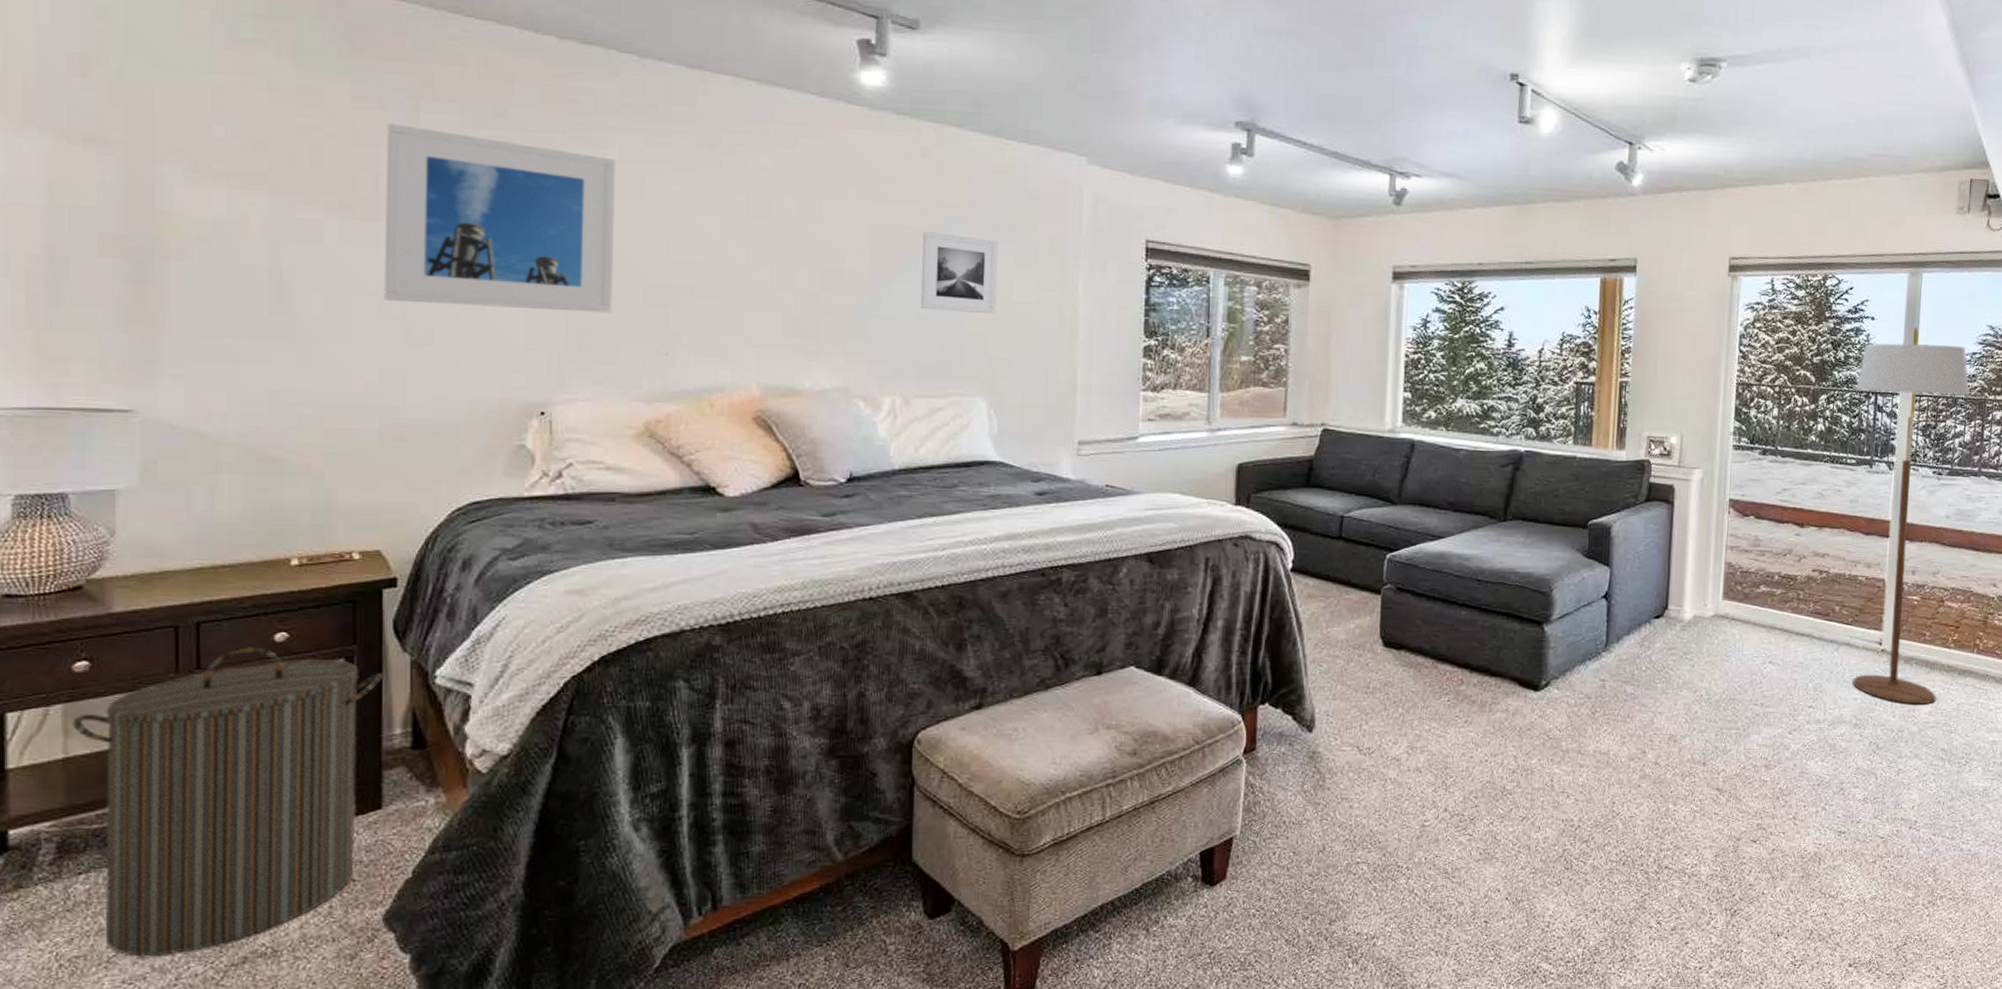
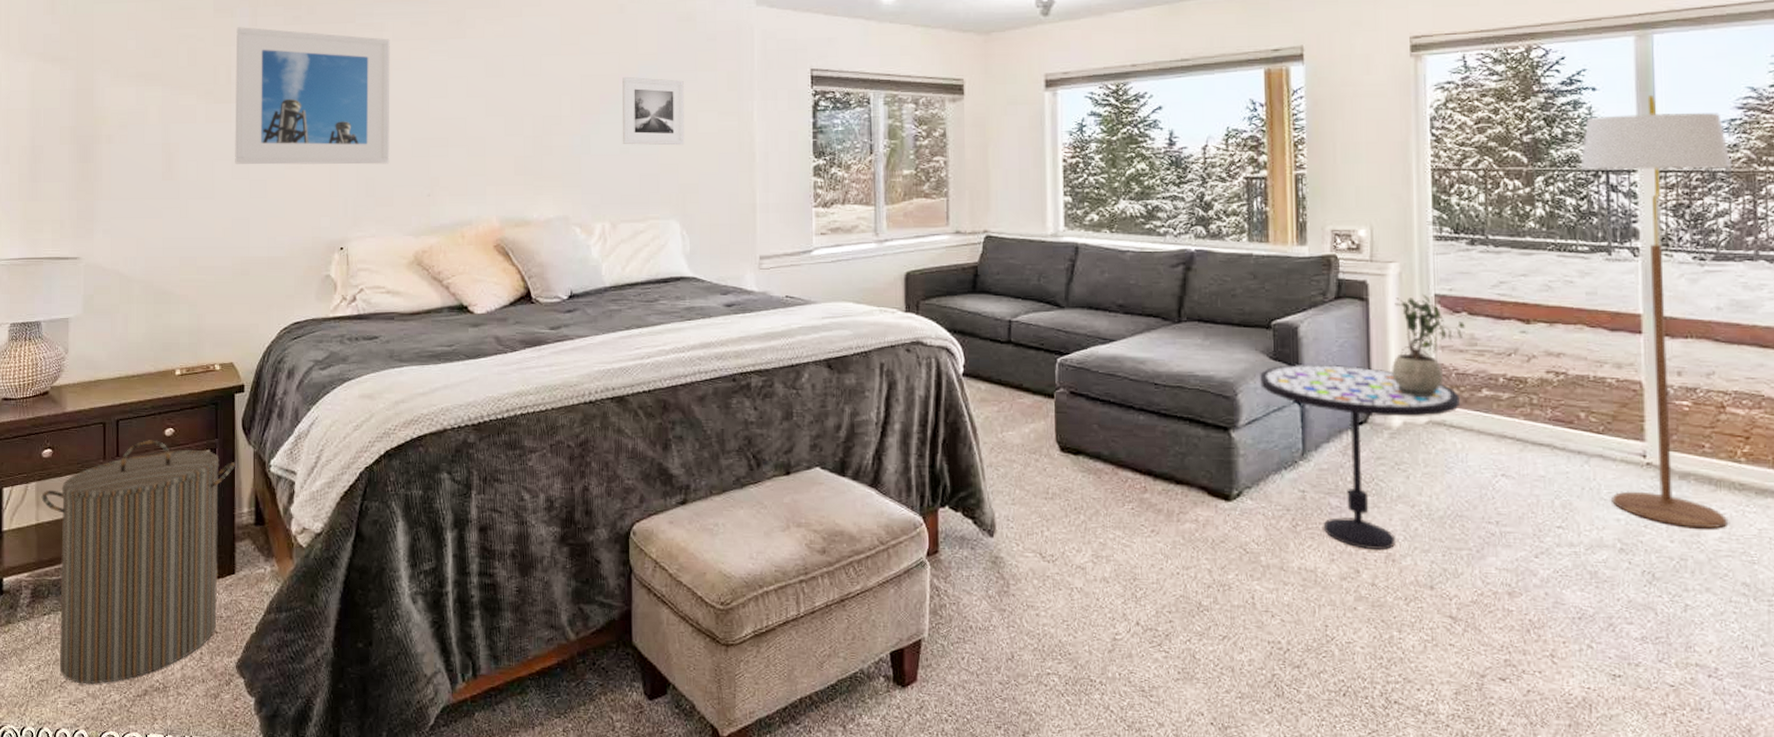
side table: none [1574,562,1742,733] -> present [1260,364,1460,551]
potted plant: none [1688,498,1752,594] -> present [1392,293,1465,398]

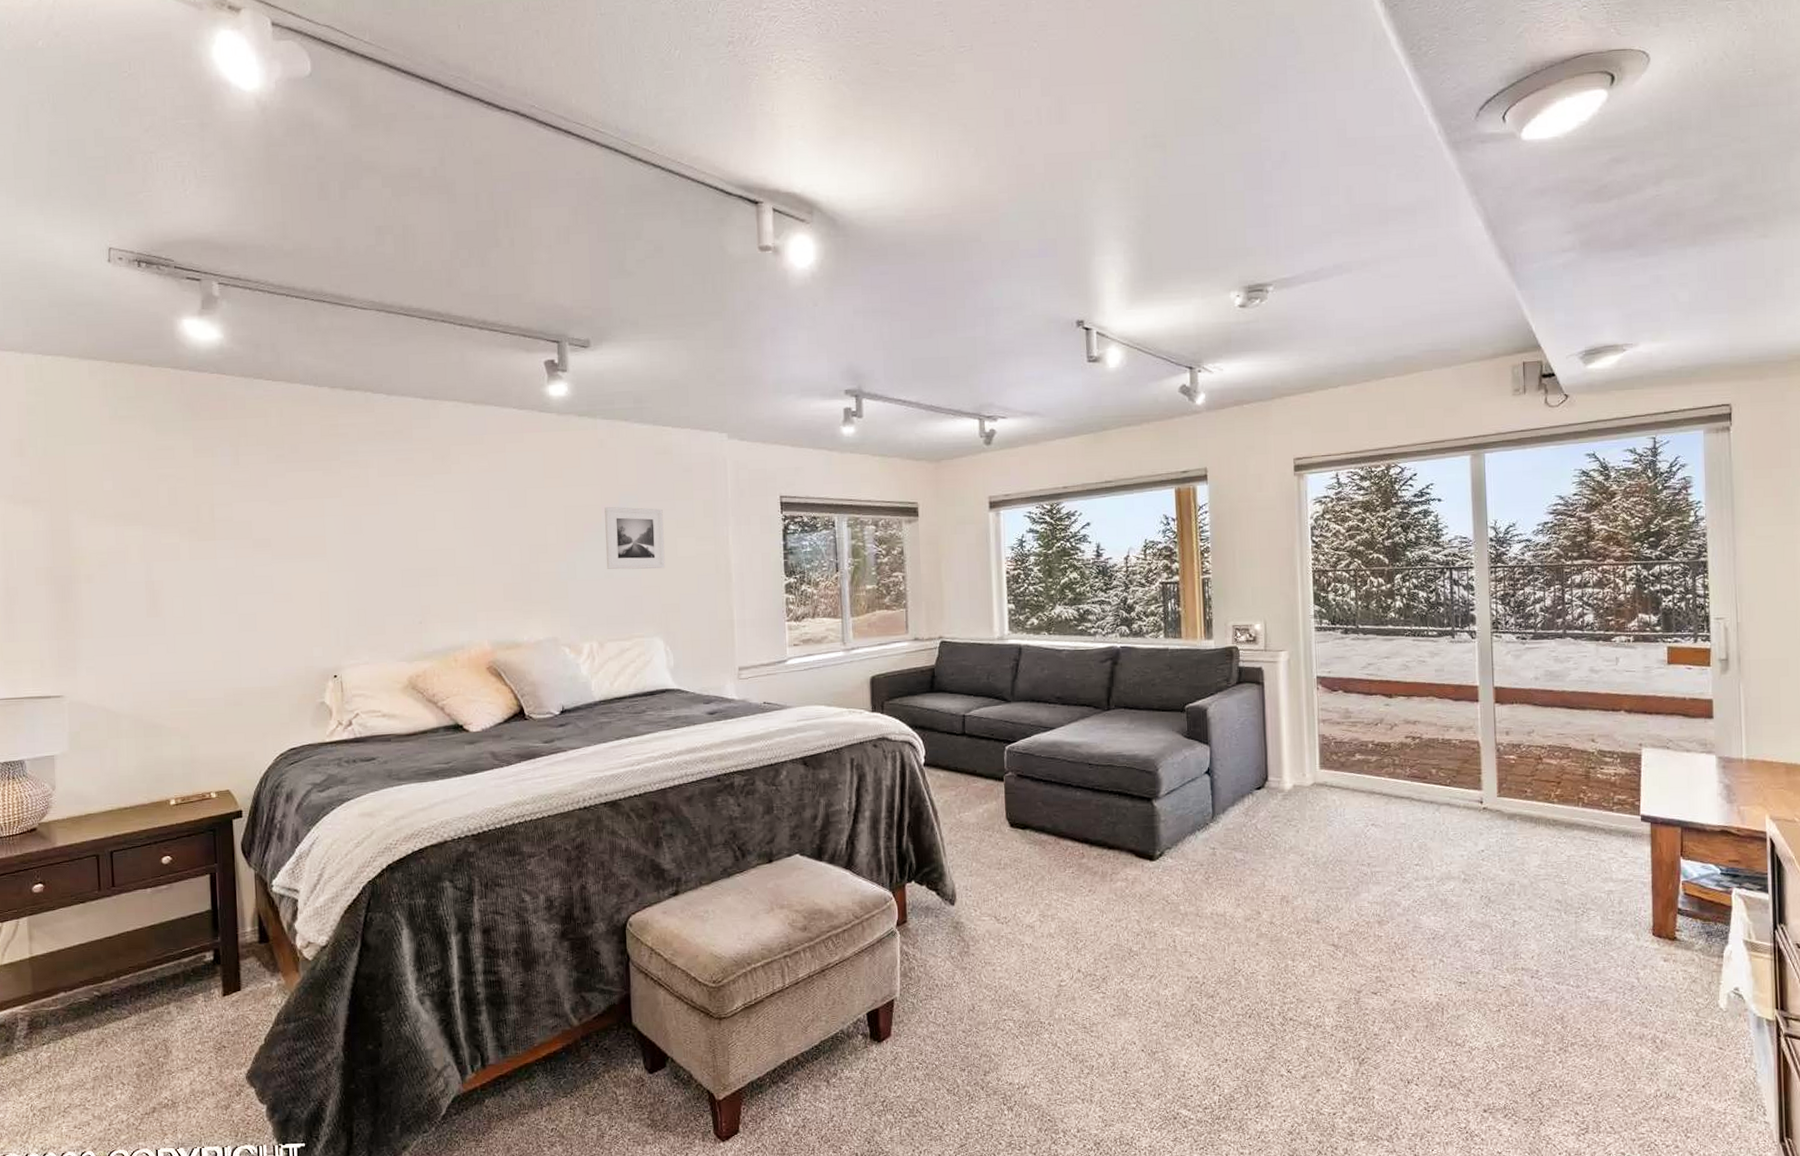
laundry hamper: present [41,440,235,685] -> none [34,868,236,1108]
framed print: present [235,27,390,165] -> none [218,466,380,599]
side table: present [1260,364,1460,551] -> none [1176,739,1338,894]
potted plant: present [1392,293,1465,398] -> none [1283,676,1341,764]
floor lamp: present [1581,94,1731,529] -> none [1430,503,1545,859]

